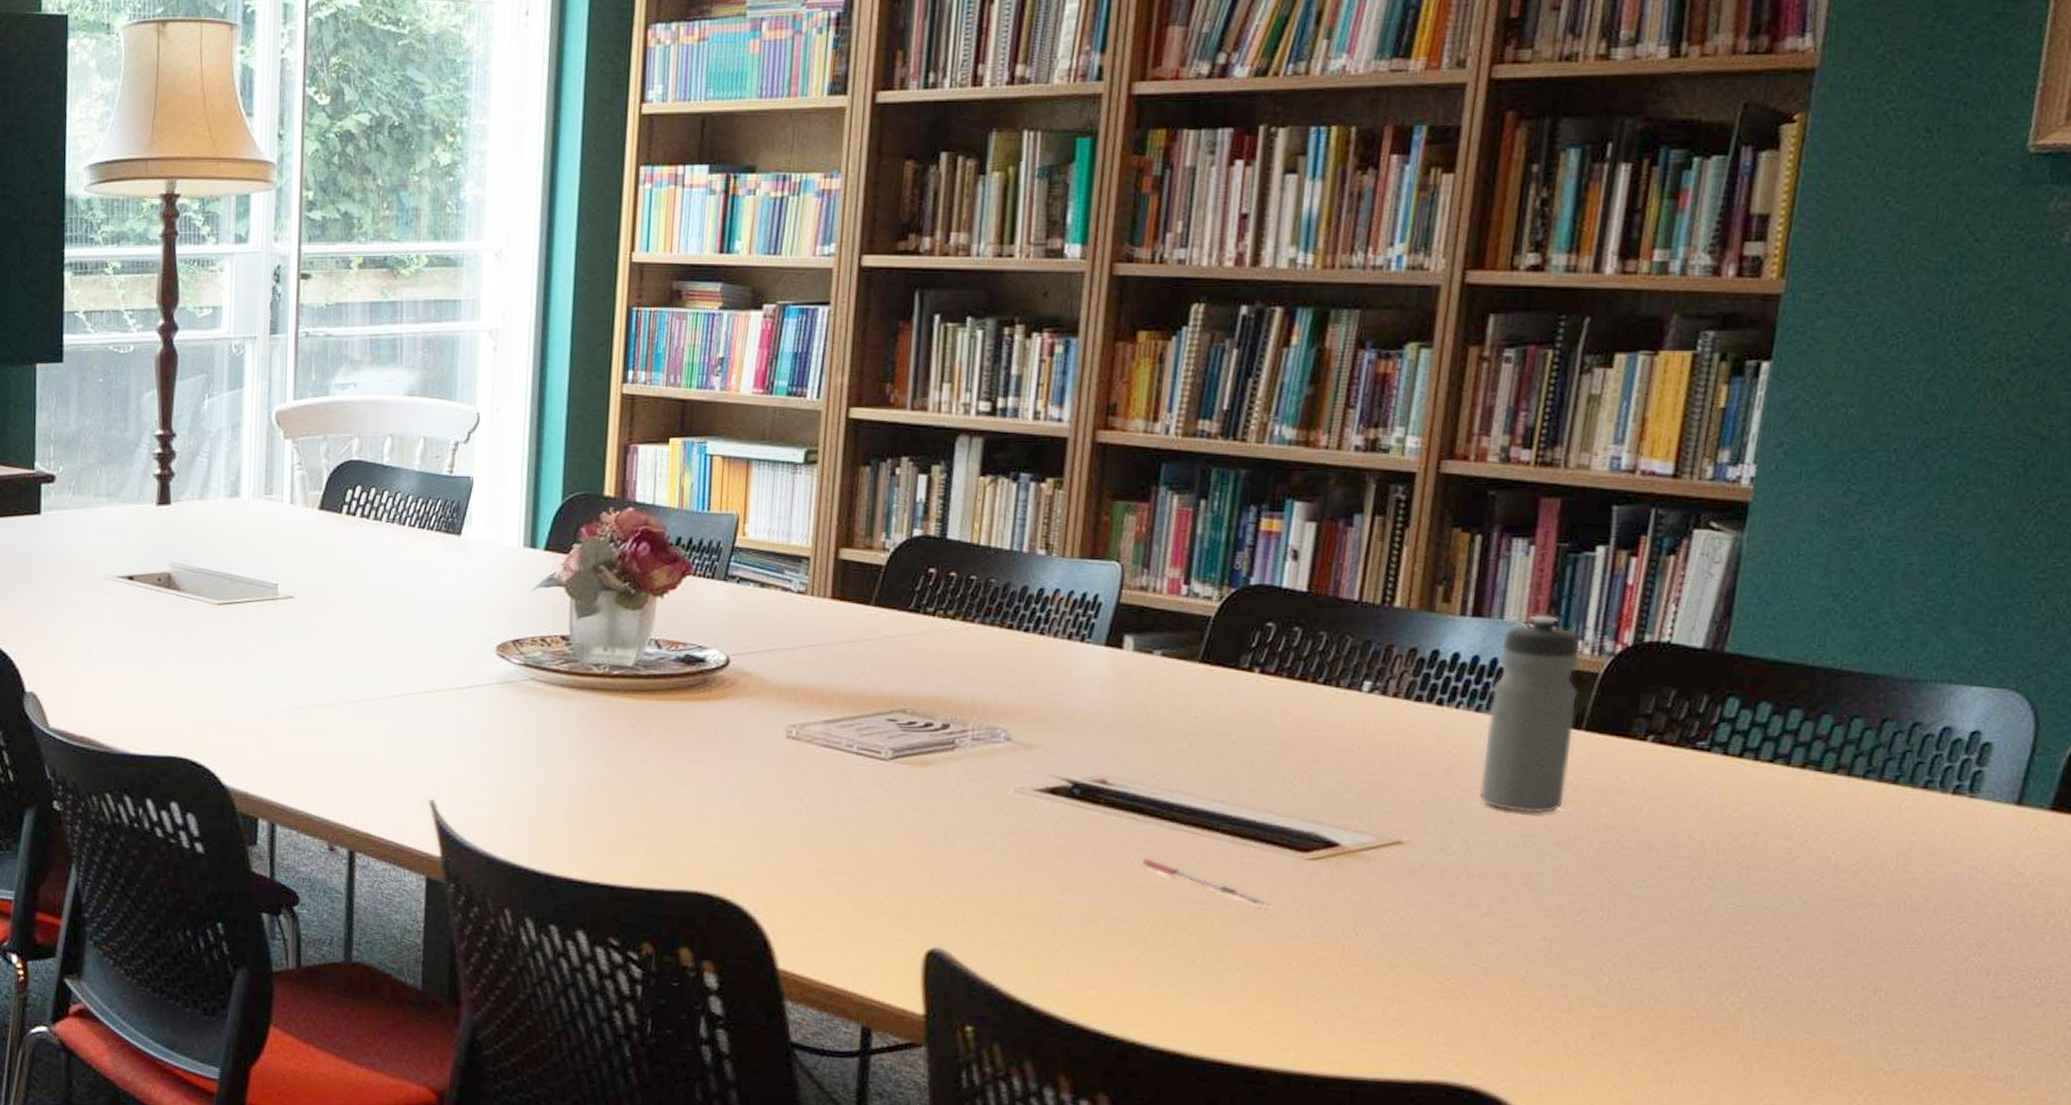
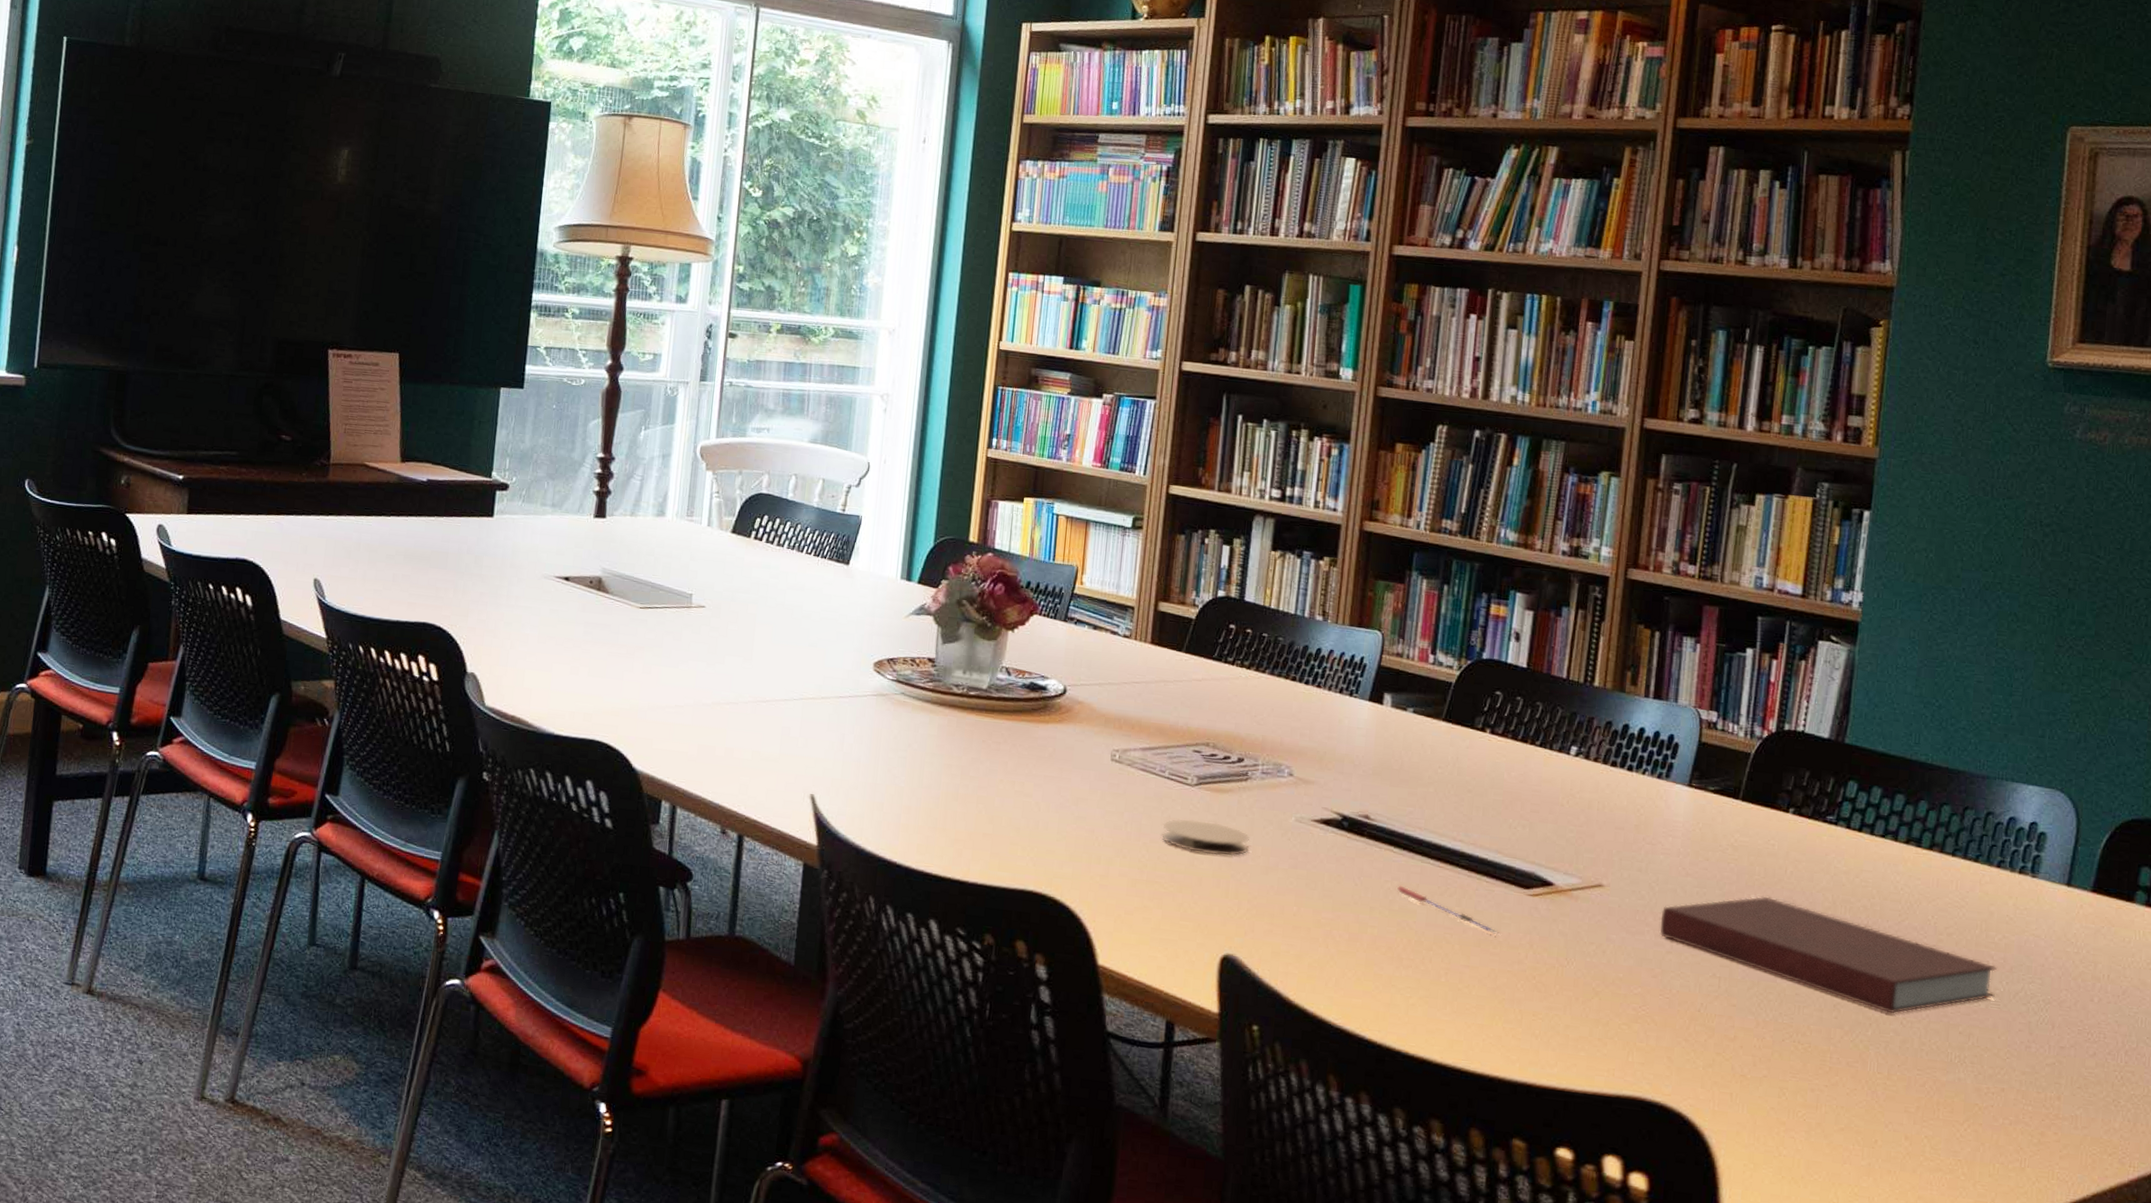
coaster: none [851,799,958,837] -> present [1162,819,1249,856]
notebook: none [1474,842,1916,970] -> present [1659,896,1997,1014]
water bottle: present [1479,614,1582,814] -> none [1662,701,1737,869]

